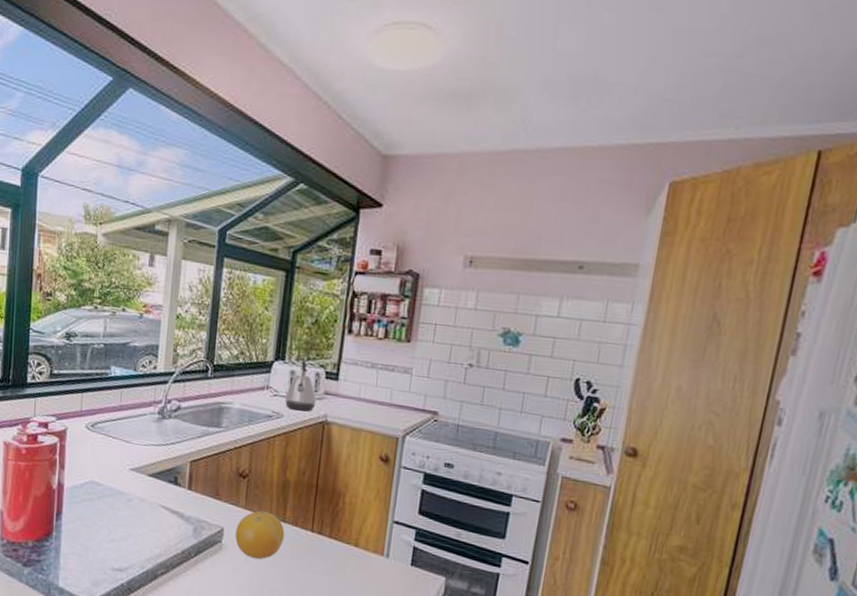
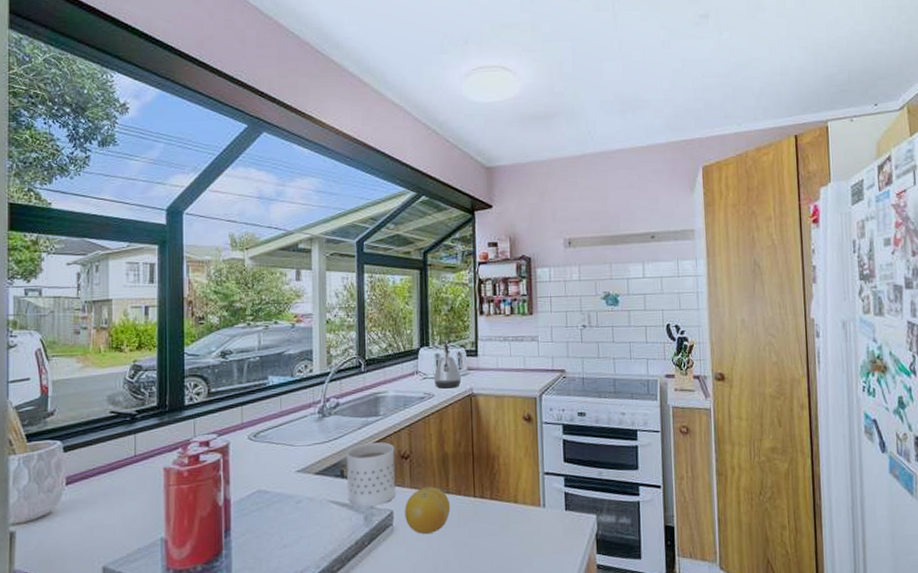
mug: none [178,453,234,521] -> present [346,442,396,508]

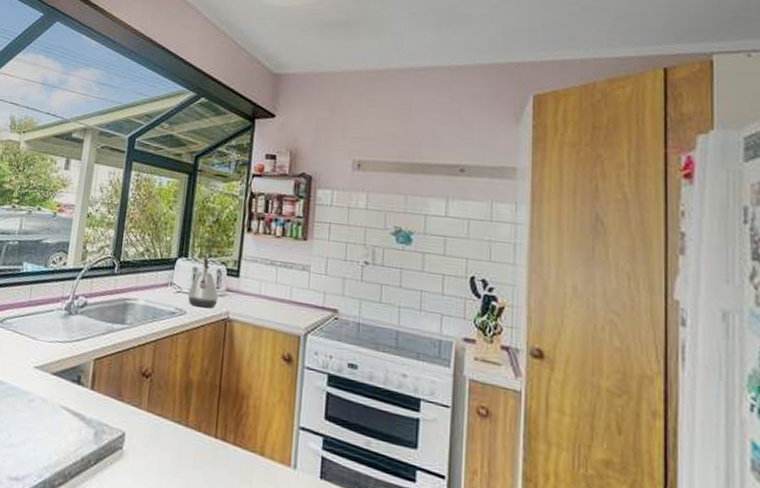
mug: present [346,442,396,508] -> none [80,351,137,424]
fruit: present [405,486,451,535] -> none [136,413,188,469]

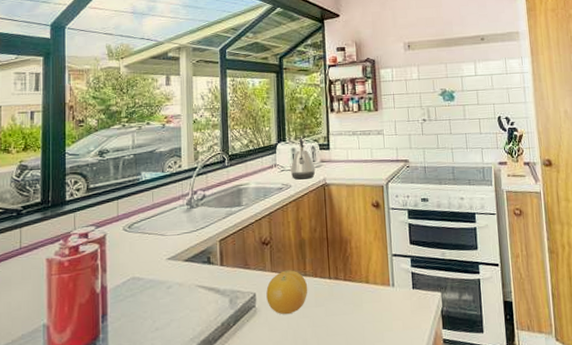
fruit: none [136,413,188,469] -> present [266,270,308,315]

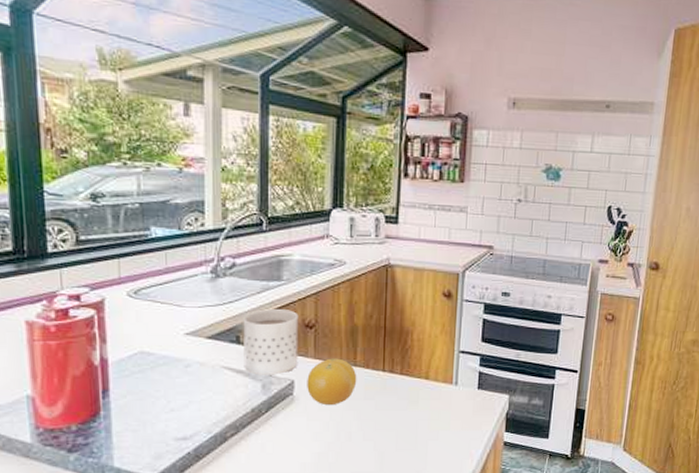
mug: none [212,230,258,291] -> present [243,309,299,375]
kettle: present [290,137,316,180] -> none [346,204,378,257]

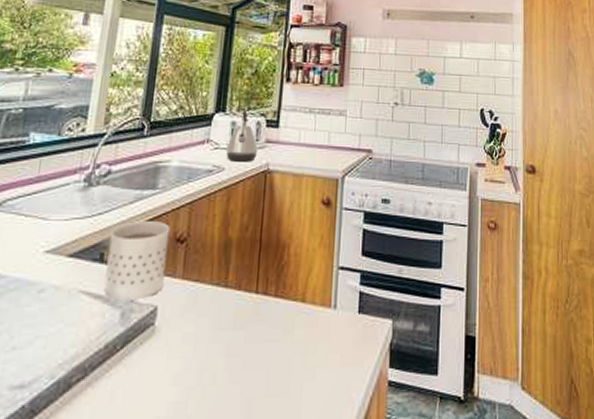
fruit: present [307,358,357,406] -> none [171,278,228,338]
kettle: none [346,204,378,257] -> present [225,108,258,162]

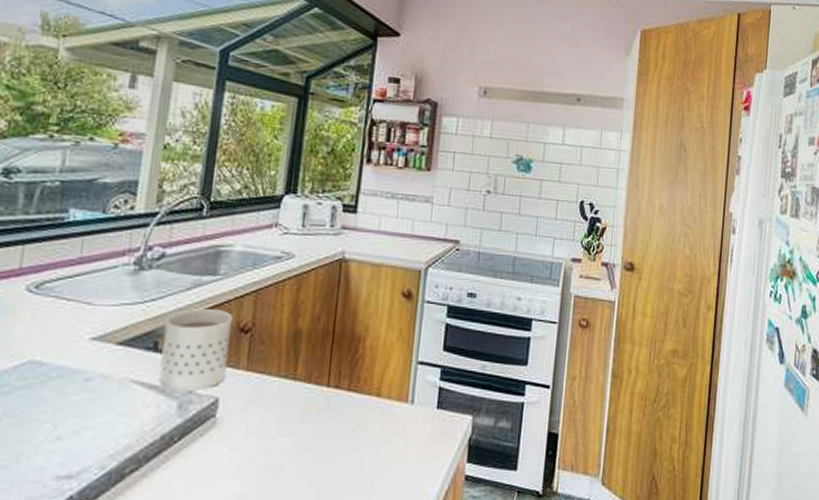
kettle: present [225,108,258,162] -> none [296,191,333,249]

